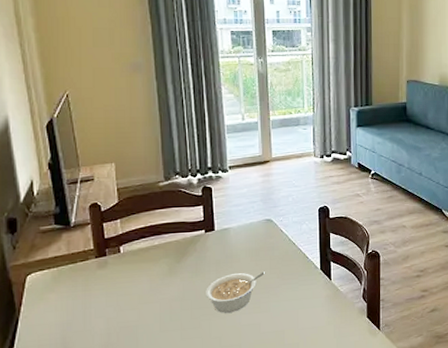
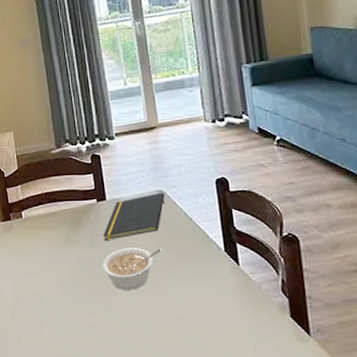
notepad: none [208,221,273,268] -> present [102,192,166,240]

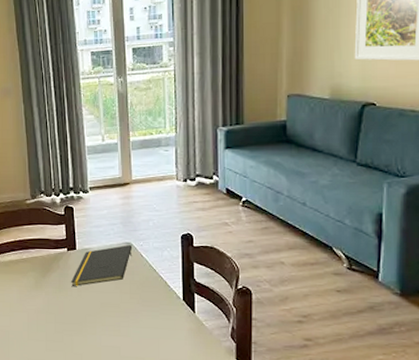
legume: present [102,248,162,290] -> none [68,294,125,332]

